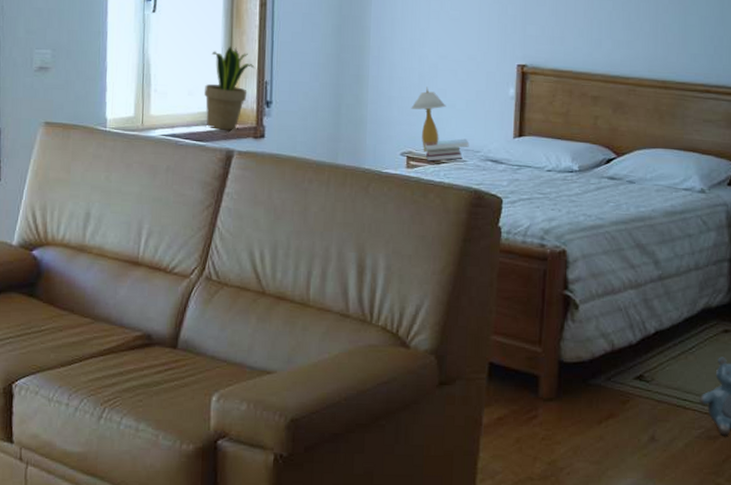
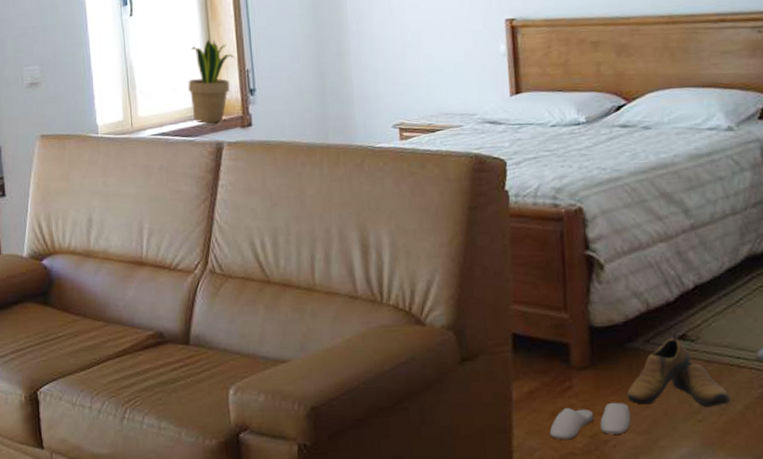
table lamp: present [411,86,446,153] -> none [397,54,435,122]
books: present [424,138,469,162] -> none [416,103,464,131]
slippers: none [512,433,586,466] -> present [549,402,631,440]
shoe: none [584,371,674,442] -> present [626,331,730,406]

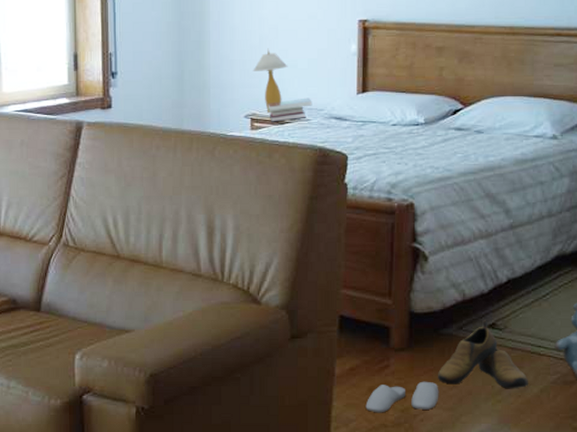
potted plant: present [188,39,235,123] -> none [52,20,99,103]
table lamp: none [397,54,435,122] -> present [253,48,288,114]
books: none [416,103,464,131] -> present [267,97,312,122]

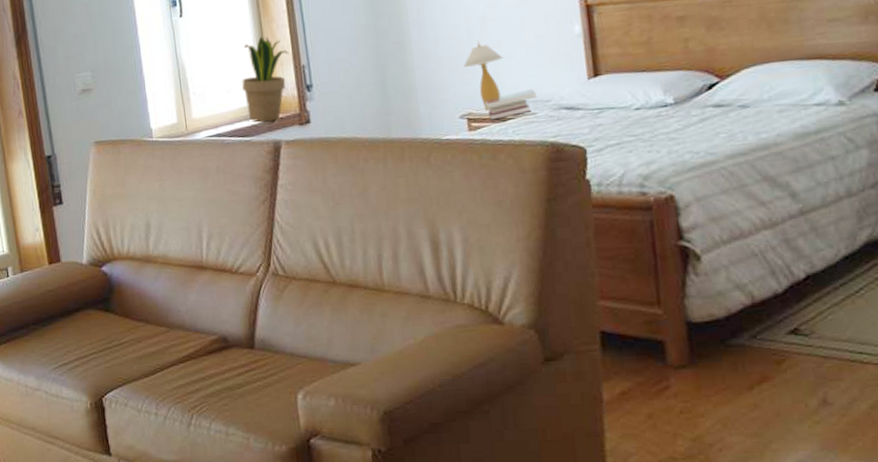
potted plant: none [52,20,99,103] -> present [242,36,289,122]
slippers: present [365,381,439,413] -> none [646,402,739,444]
shoe: present [437,320,528,388] -> none [732,325,853,406]

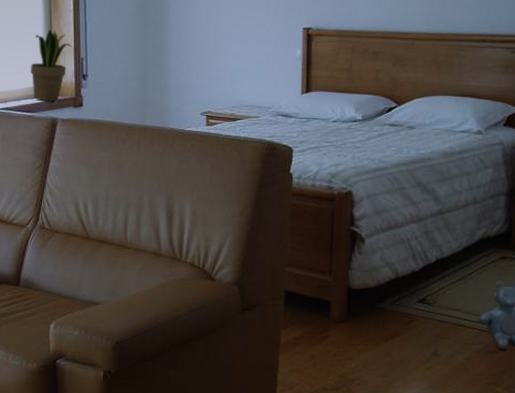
table lamp: present [463,40,503,112] -> none [208,53,240,111]
books: present [484,89,537,120] -> none [221,97,261,119]

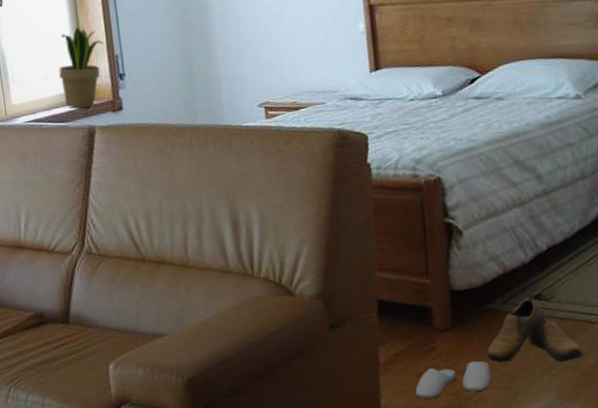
slippers: none [308,350,374,378] -> present [415,361,491,399]
shoe: none [372,295,455,357] -> present [486,291,583,362]

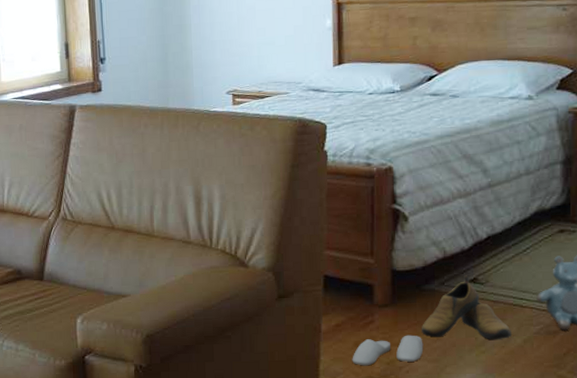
potted plant: present [59,26,104,109] -> none [45,12,87,88]

